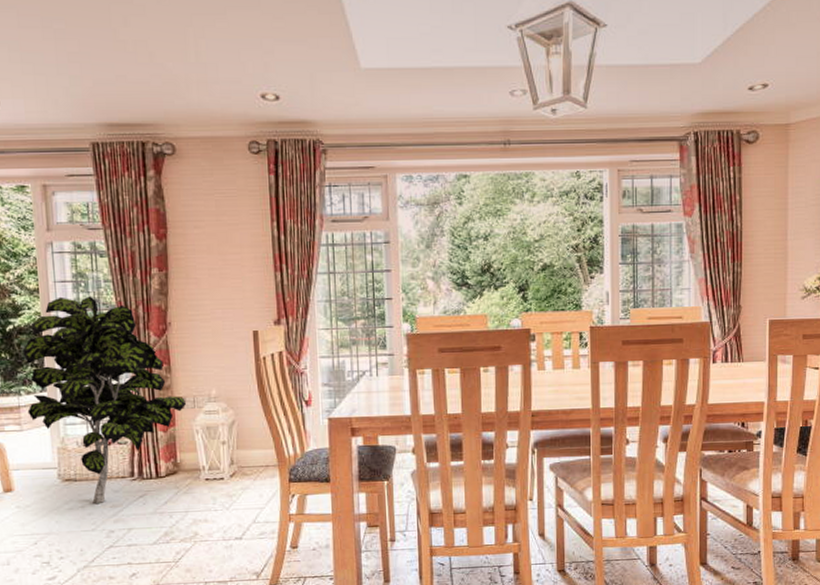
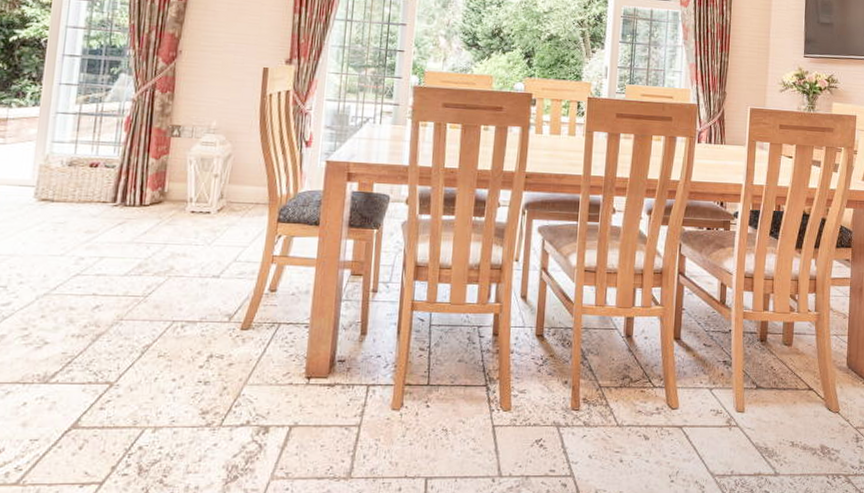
indoor plant: present [22,296,187,503] -> none [15,13,185,227]

